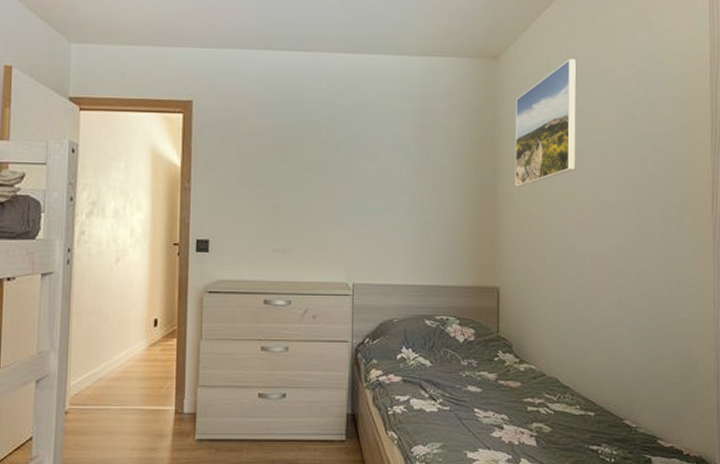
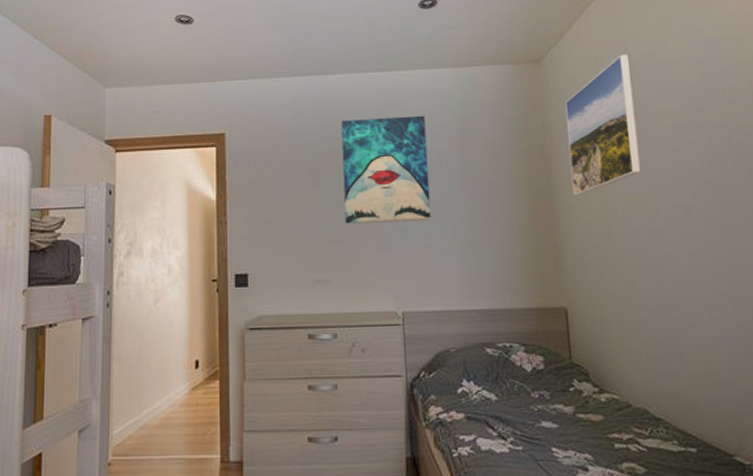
wall art: none [305,98,387,200] -> present [341,115,432,224]

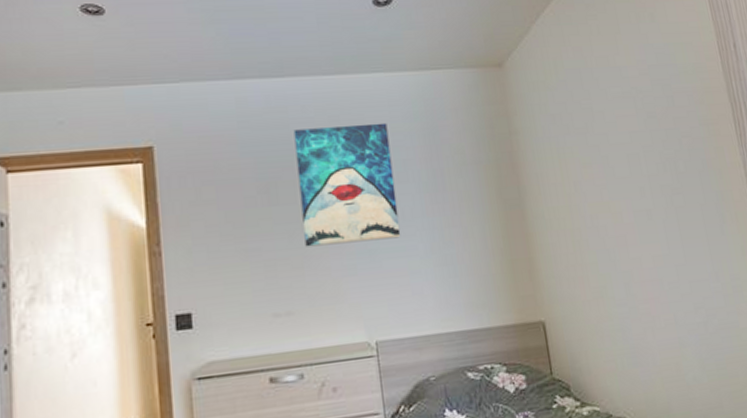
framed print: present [565,54,642,196] -> none [529,59,605,204]

